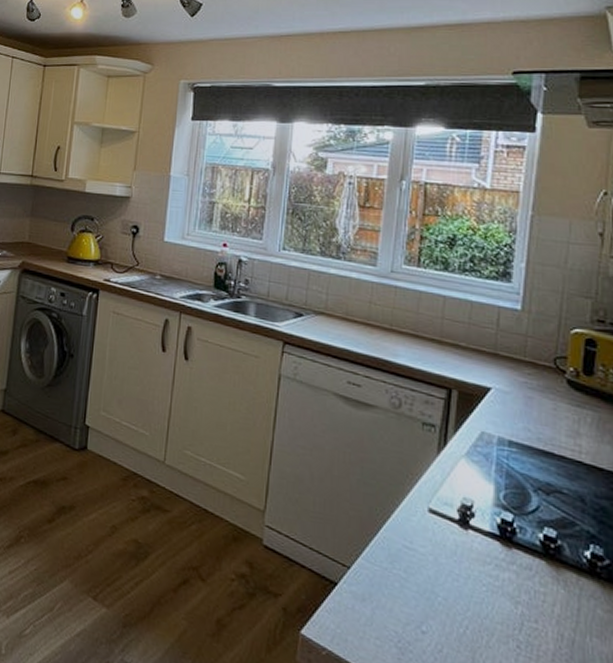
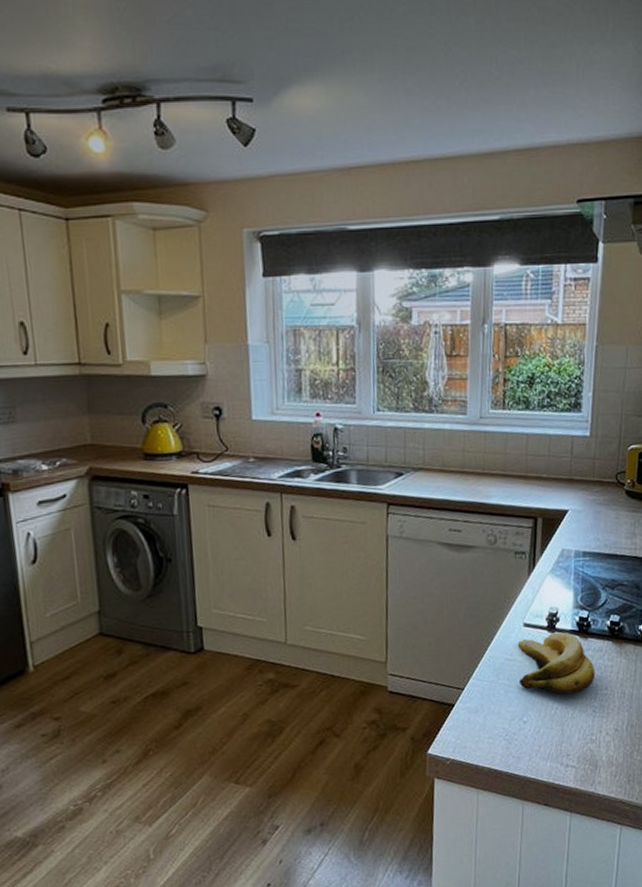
banana: none [418,527,521,616] -> present [518,632,595,695]

